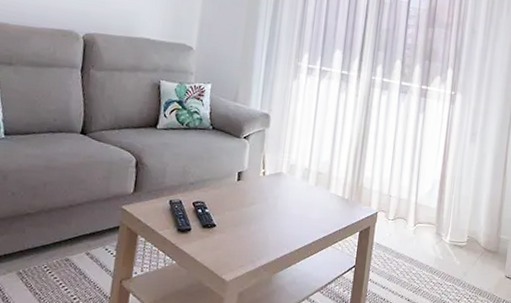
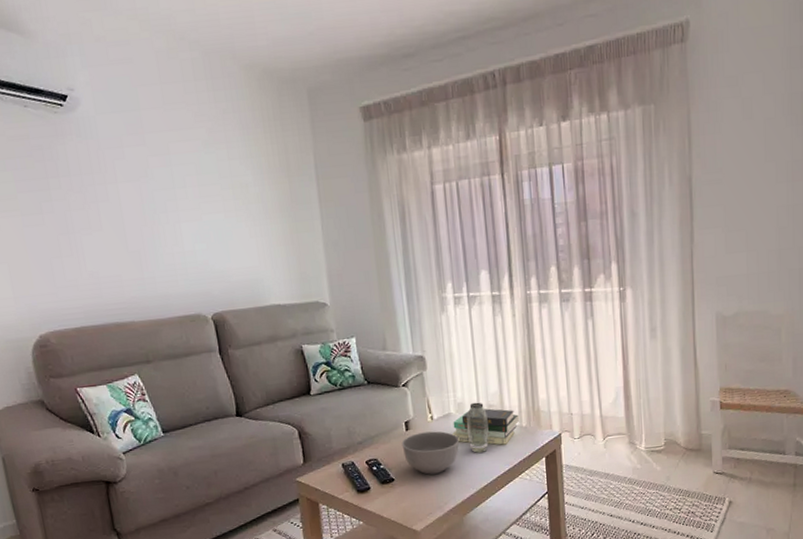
bowl: none [230,185,285,228] -> present [401,431,460,475]
books: none [279,173,344,213] -> present [452,408,520,445]
vase: none [292,167,316,216] -> present [466,402,490,453]

